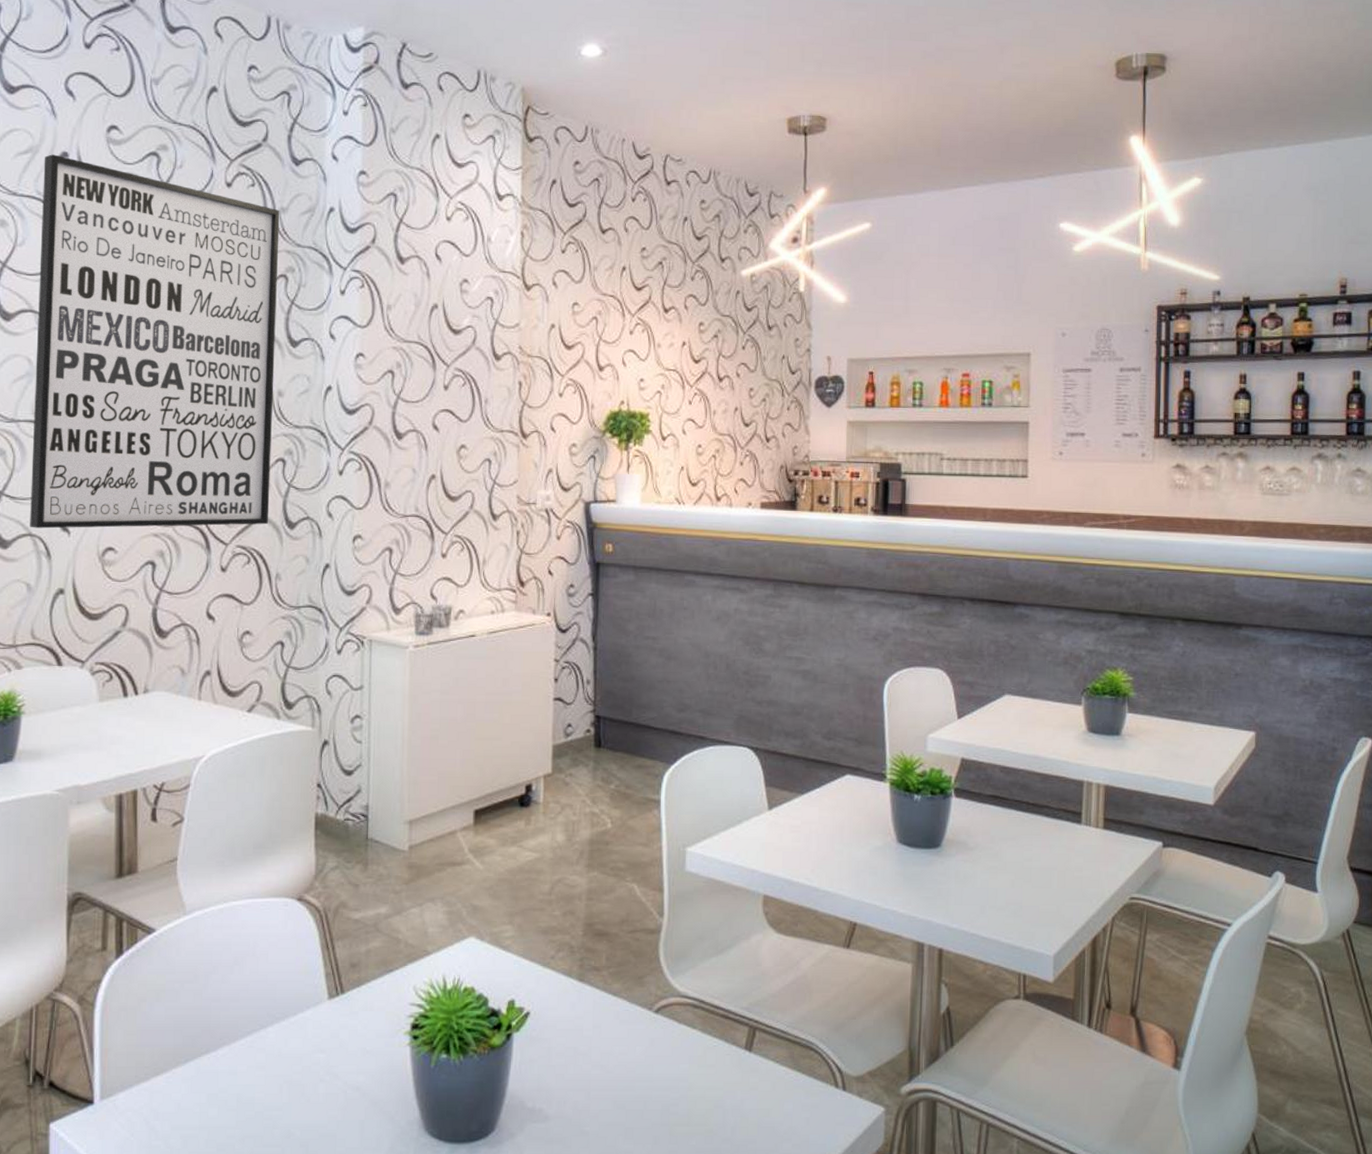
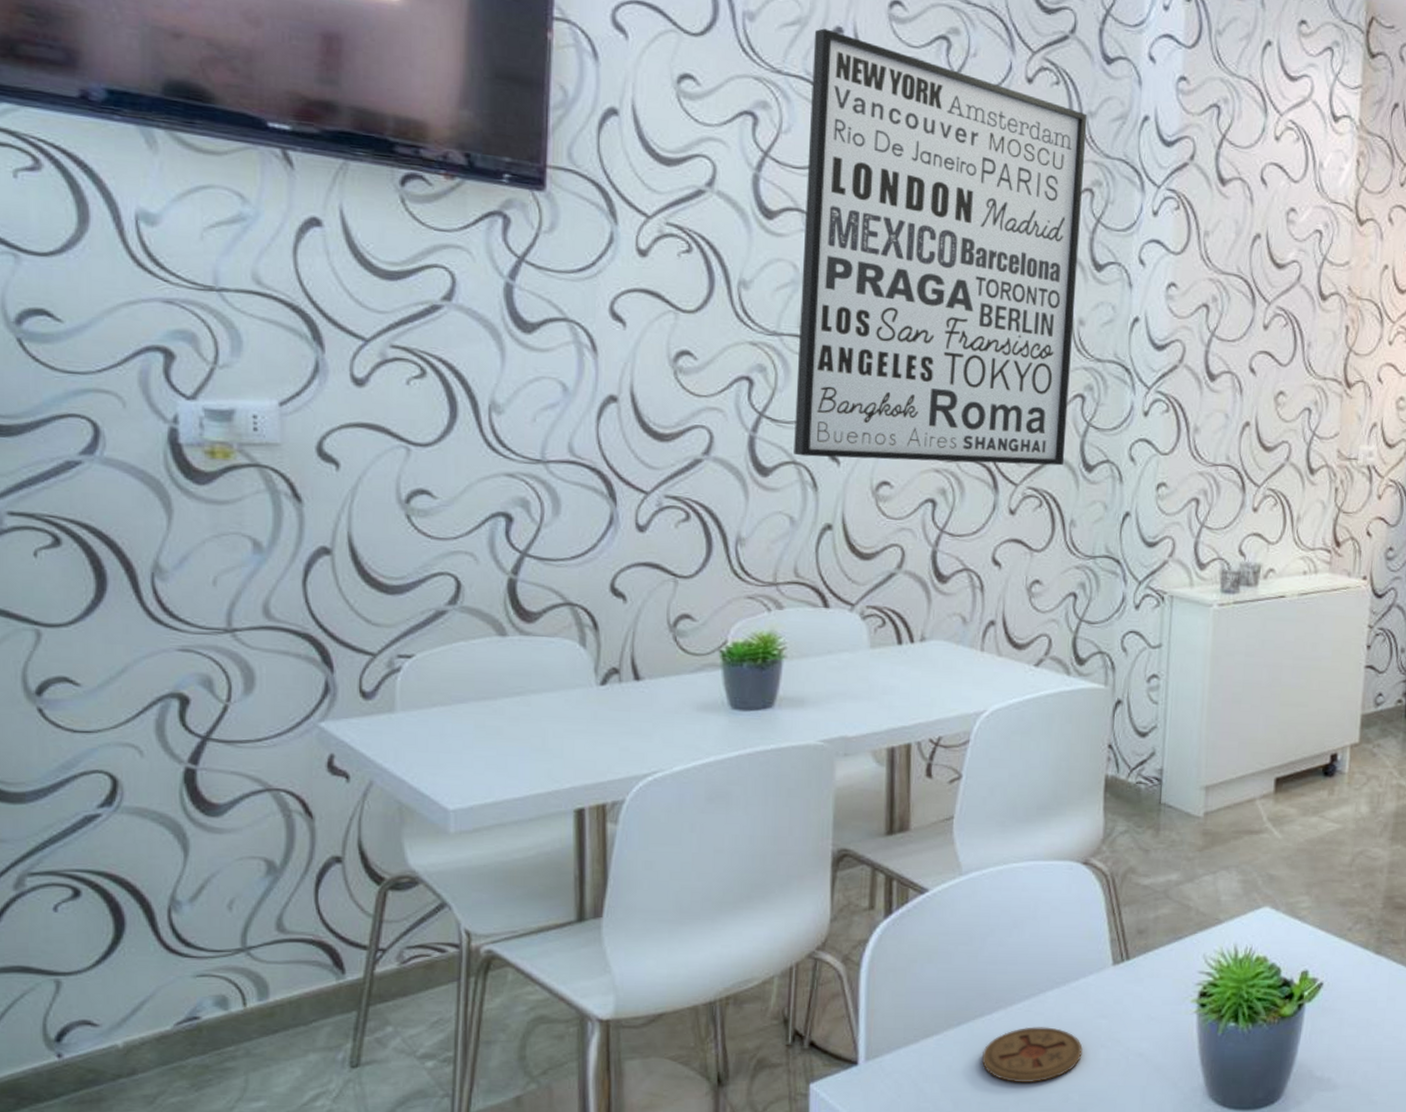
coaster: none [209,1062,303,1119] -> present [982,1027,1083,1083]

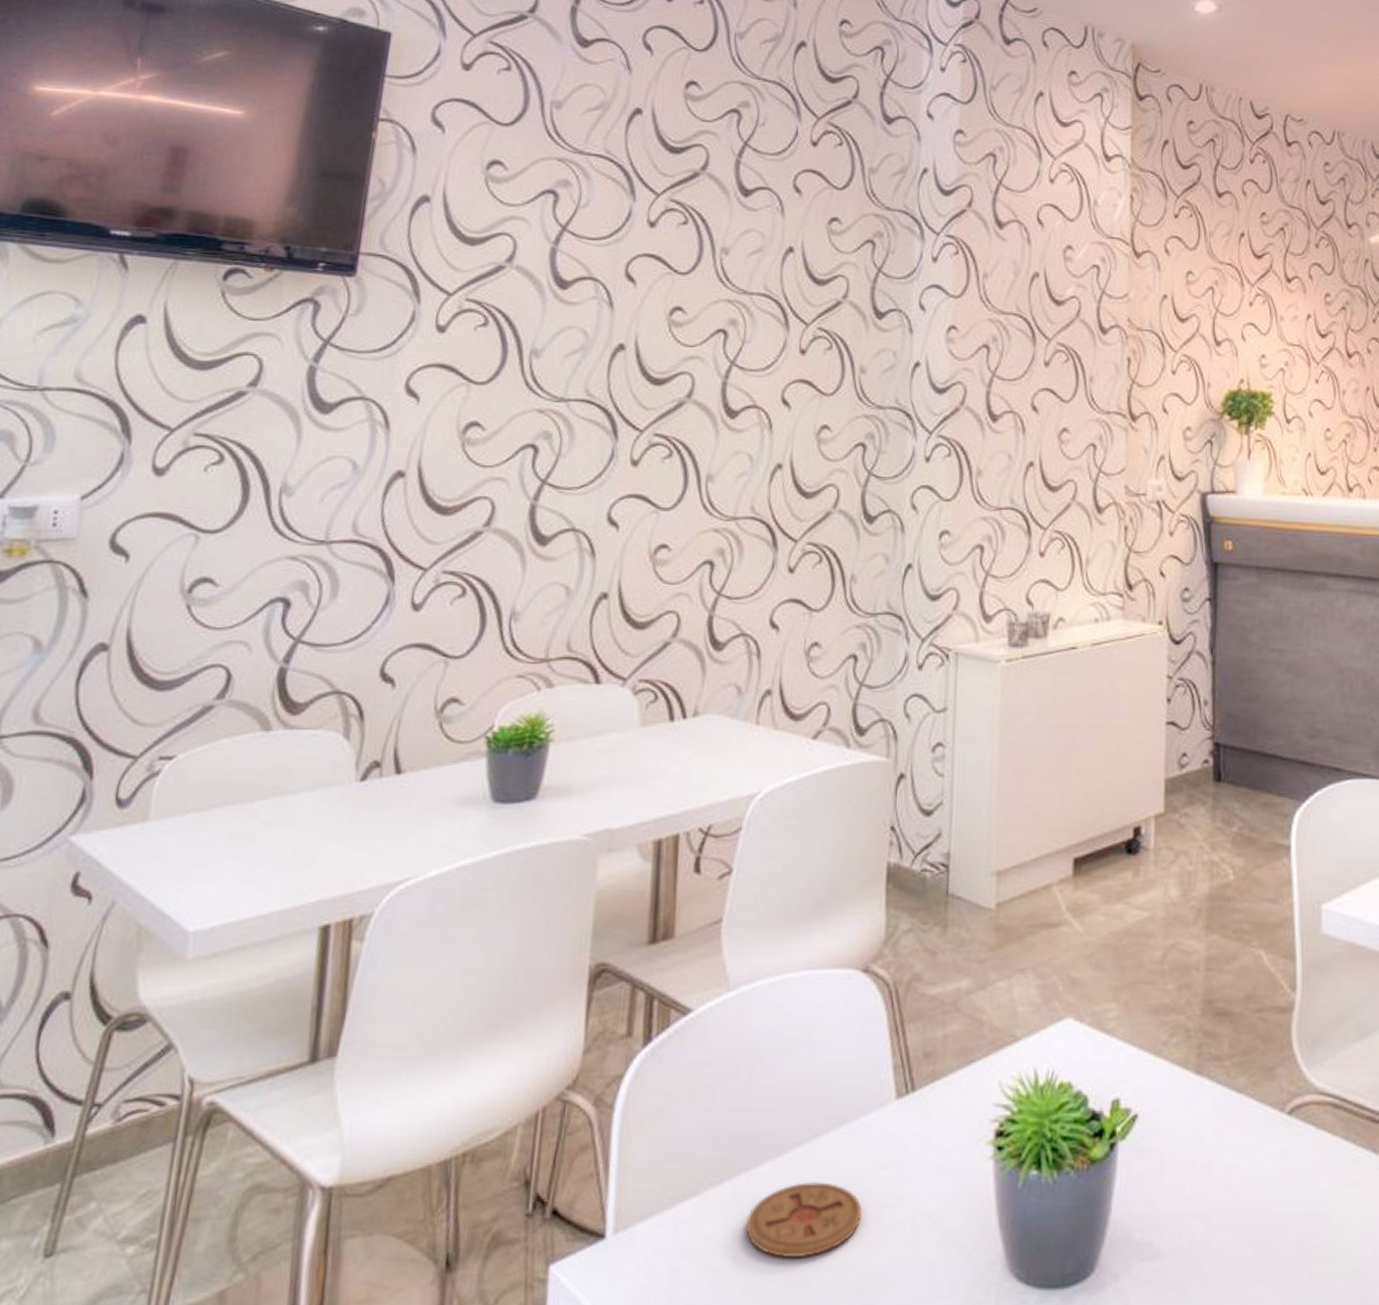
wall art: present [794,28,1088,466] -> none [573,111,869,523]

